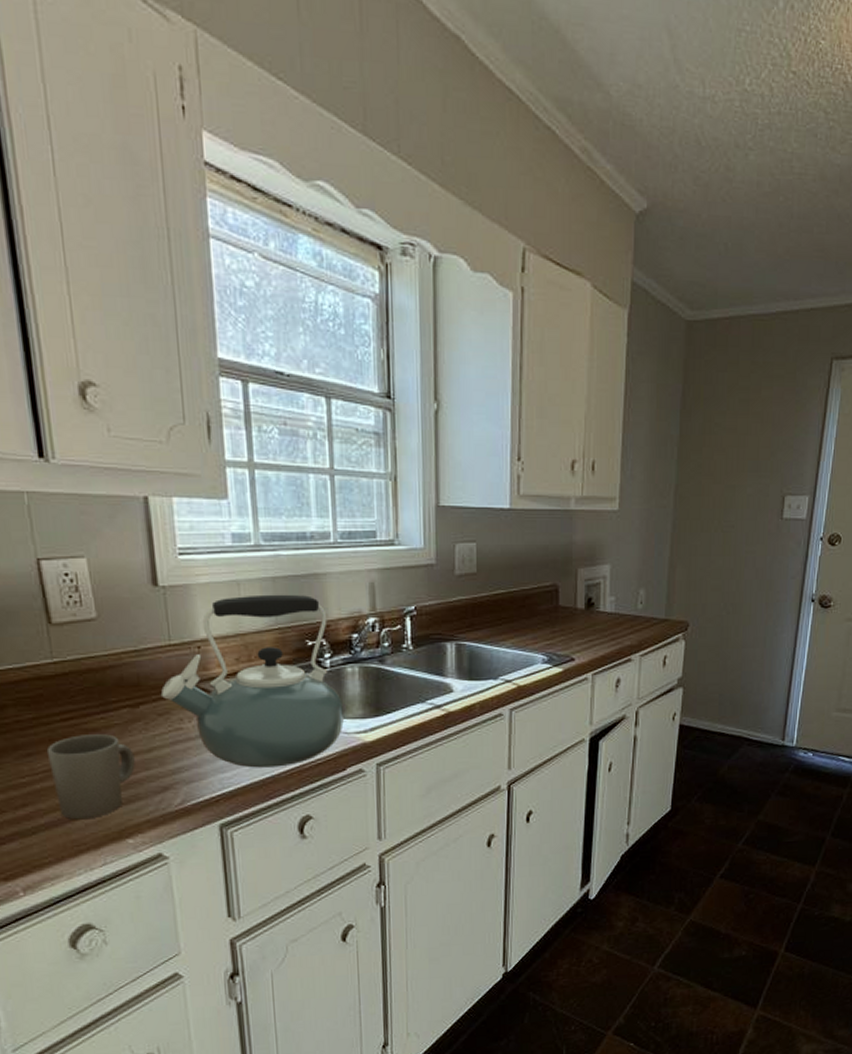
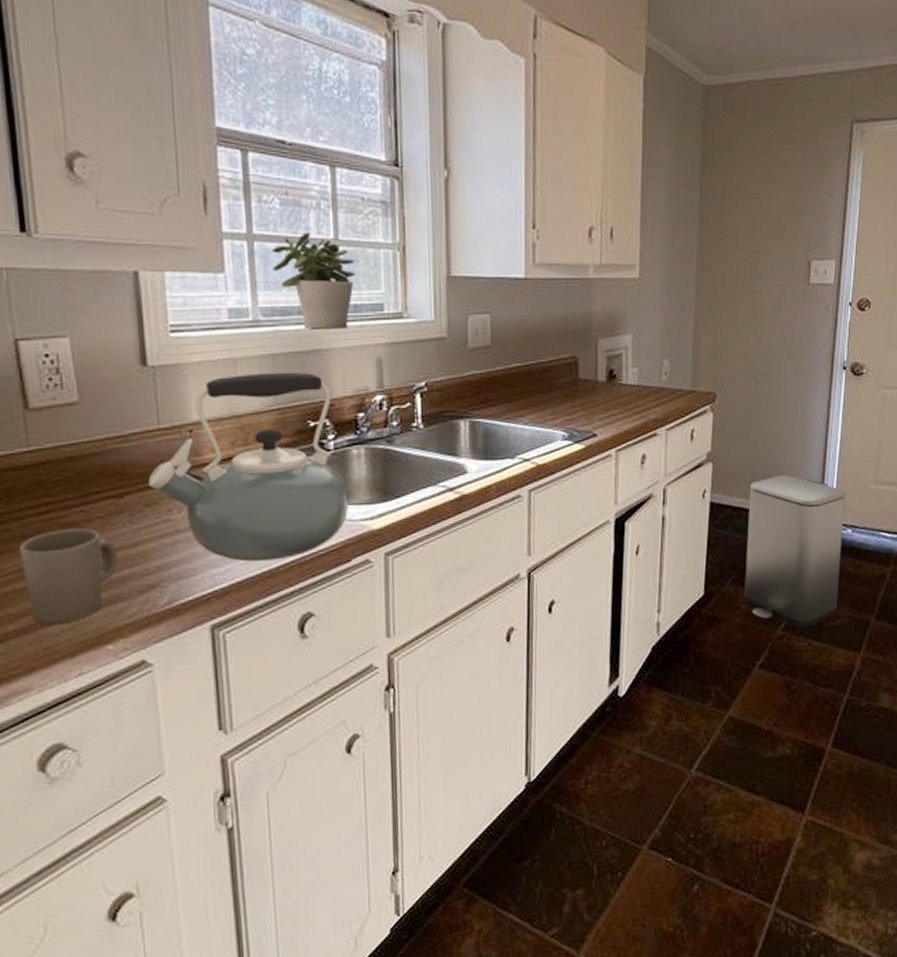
potted plant: none [270,462,350,556] -> present [270,233,356,331]
pedal bin: none [709,700,809,843] -> present [744,474,846,628]

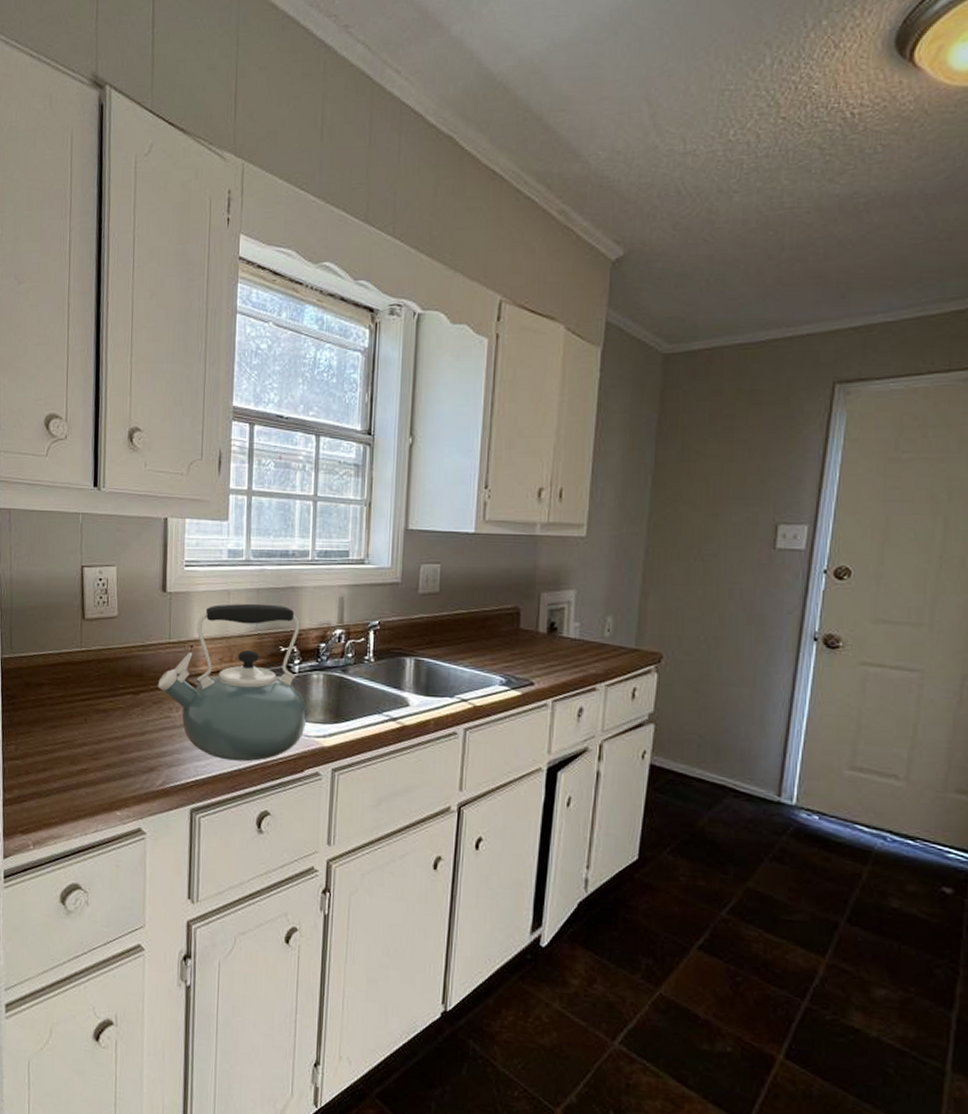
mug: present [18,528,118,625] -> none [66,714,131,789]
potted plant: present [270,233,356,331] -> none [264,490,329,572]
pedal bin: present [744,474,846,628] -> none [684,745,813,917]

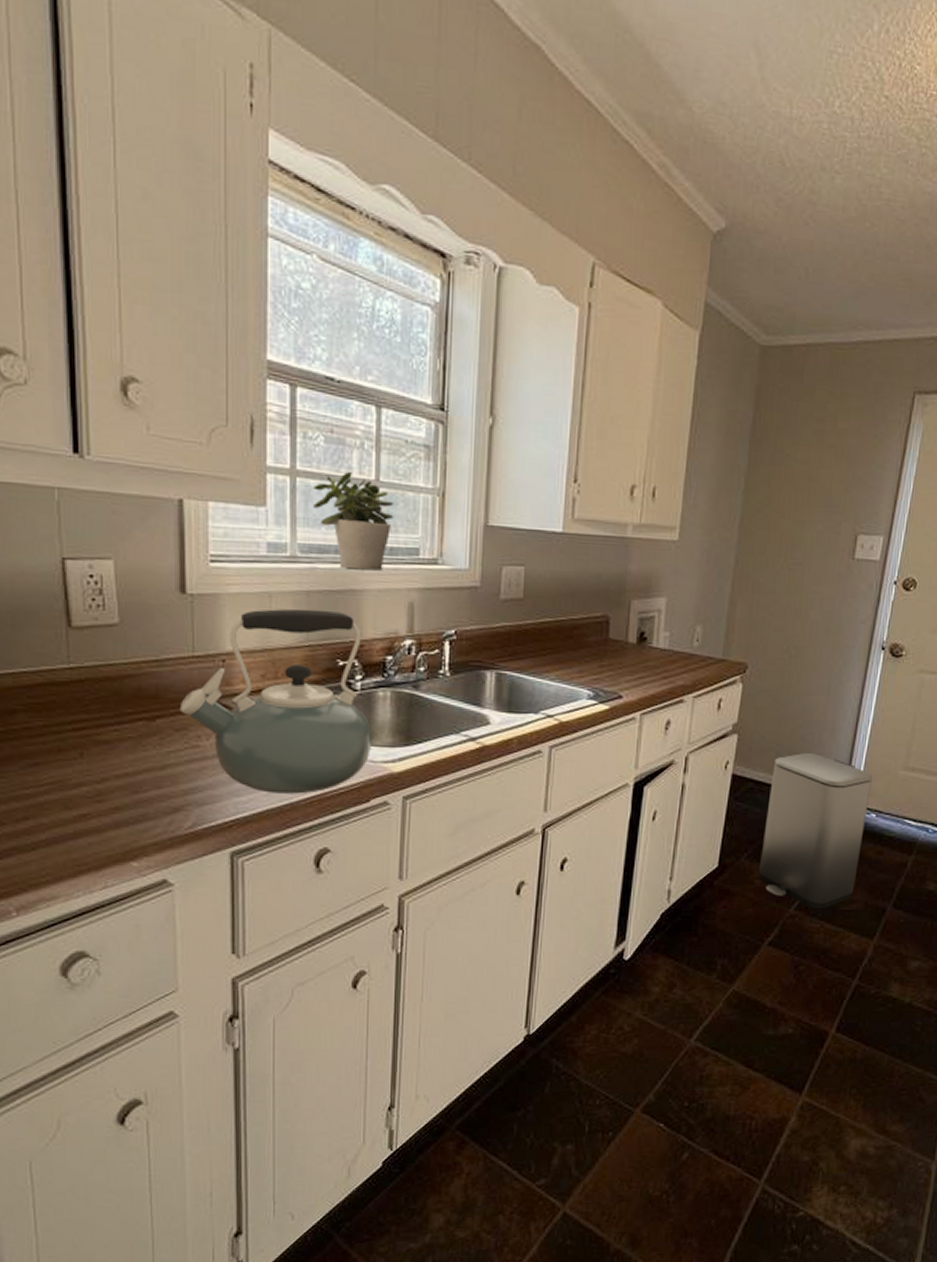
potted plant: none [264,490,329,572] -> present [312,472,395,572]
pedal bin: none [684,745,813,917] -> present [759,752,873,910]

